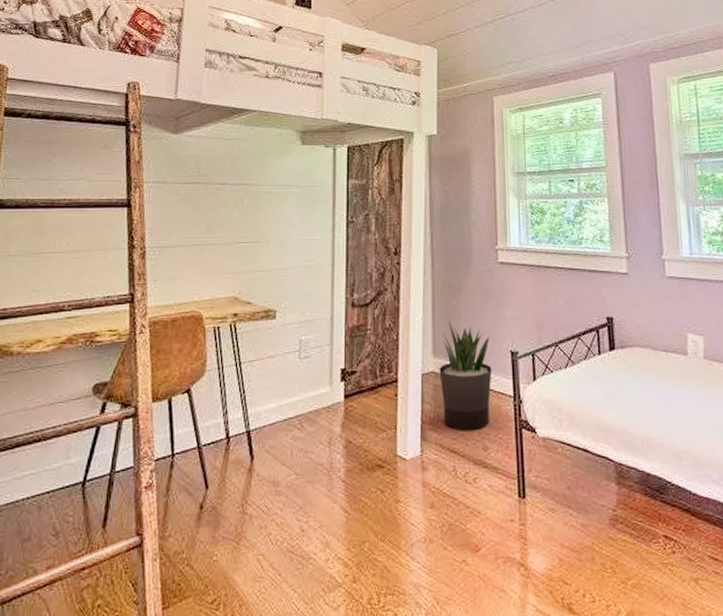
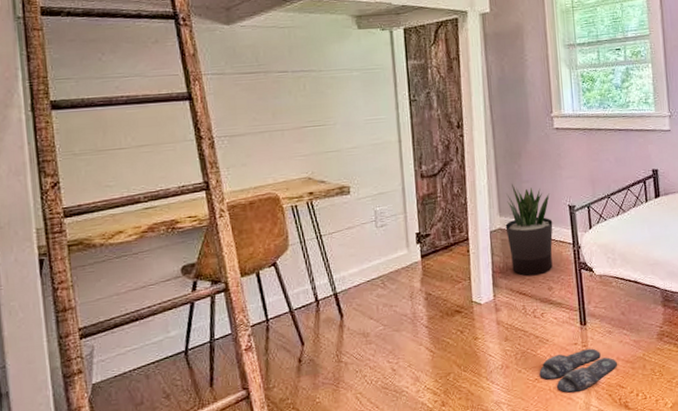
slippers: none [468,528,560,583] -> present [539,348,617,393]

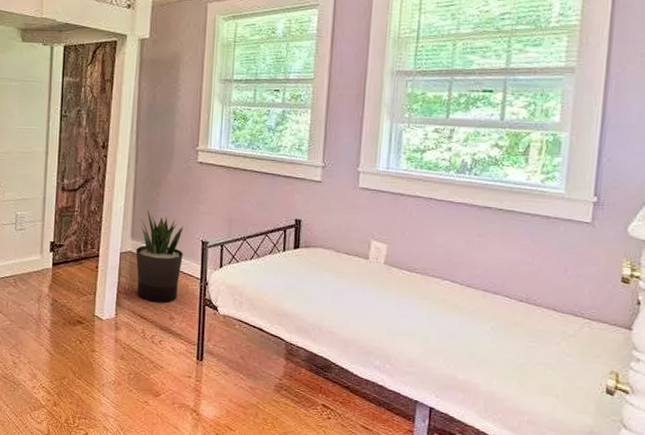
slippers: present [539,348,617,393] -> none [149,383,229,424]

